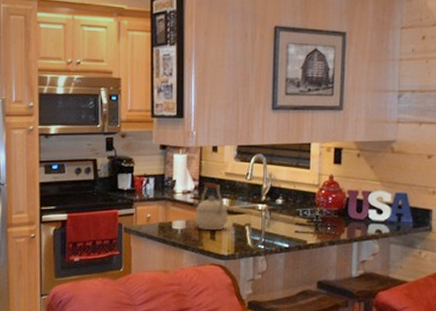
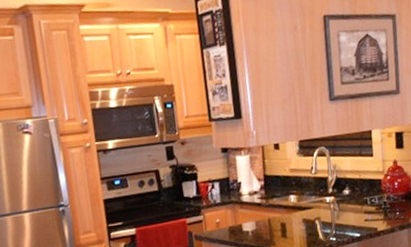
kettle: present [195,182,229,231] -> none [263,180,298,229]

